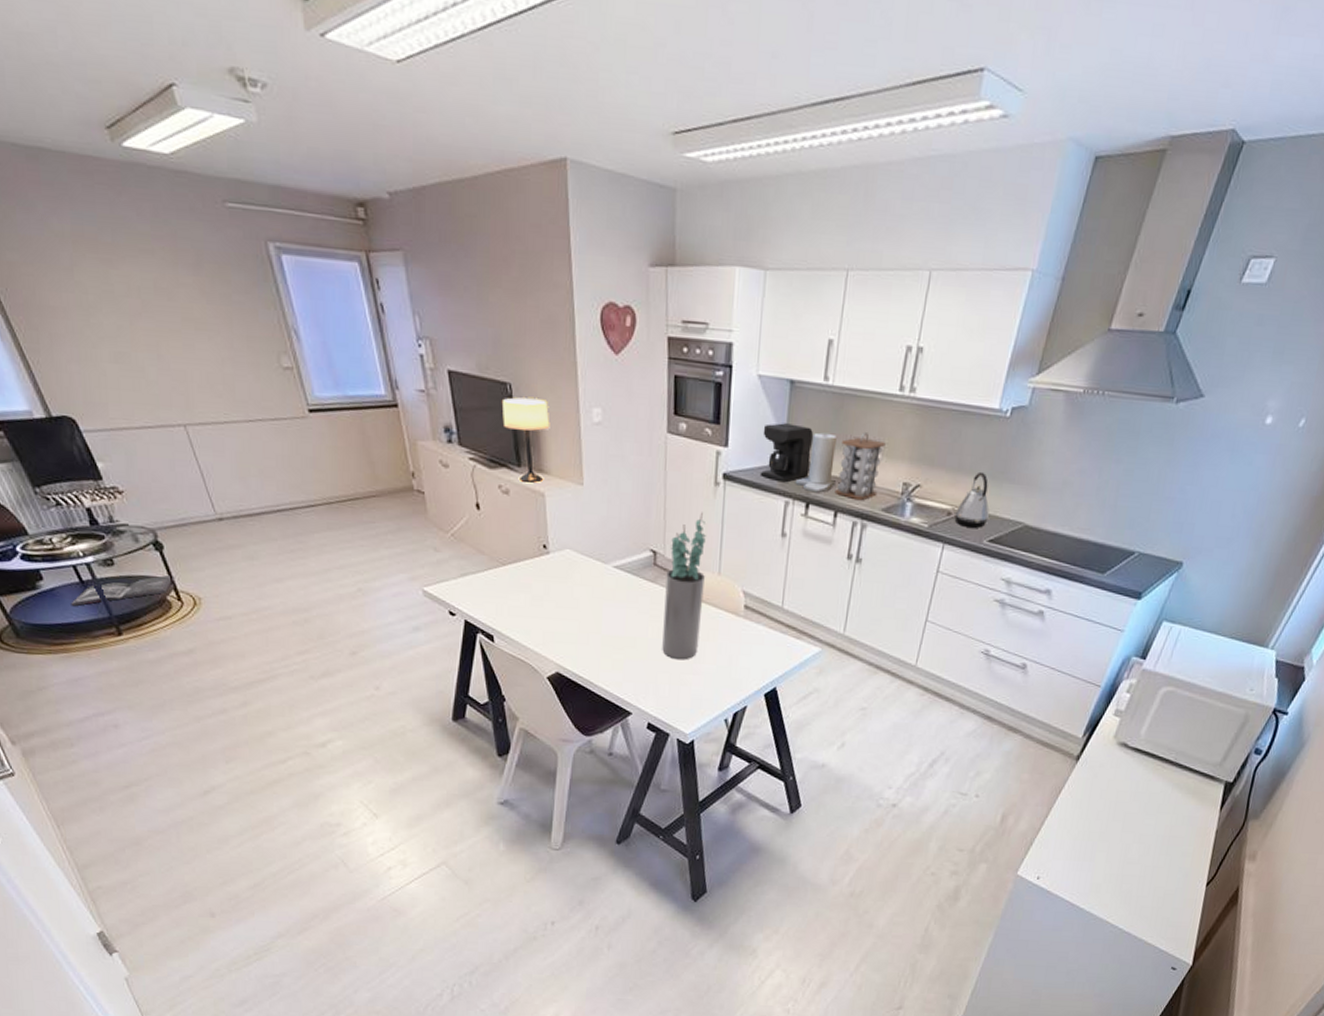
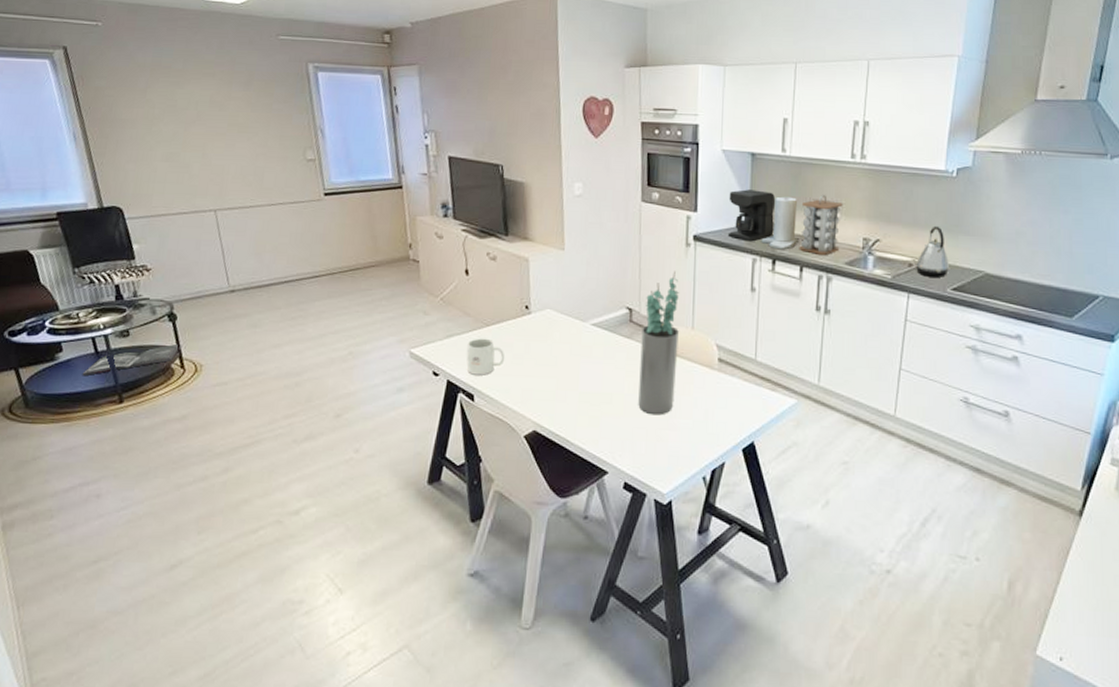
mug: none [483,577,524,616] -> present [466,338,505,375]
table lamp: present [501,397,549,483] -> none [493,176,535,249]

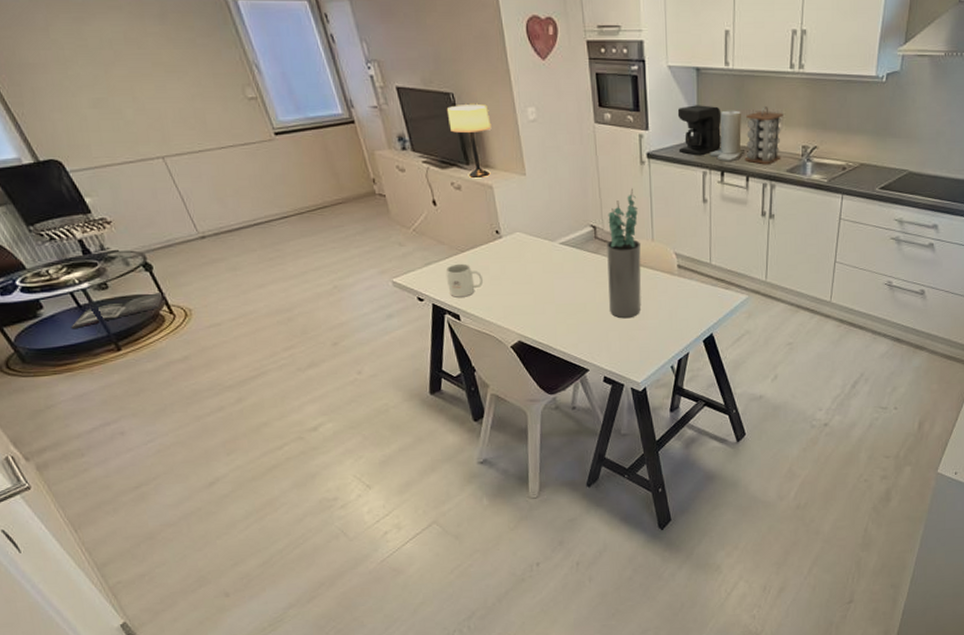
table lamp: none [493,176,535,249] -> present [446,104,490,178]
kettle: present [916,225,950,277] -> none [849,130,879,178]

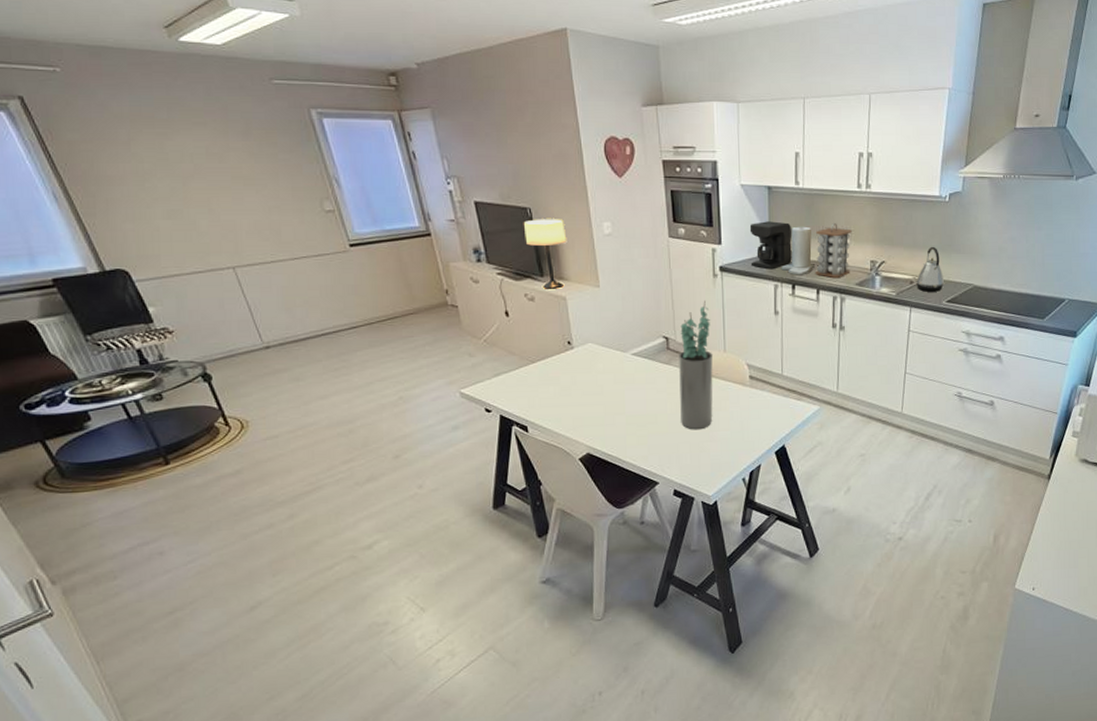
magazine: present [70,292,166,330] -> none [118,404,223,443]
mug: present [445,263,484,298] -> none [515,374,554,409]
kettle: none [849,130,879,178] -> present [916,246,945,292]

